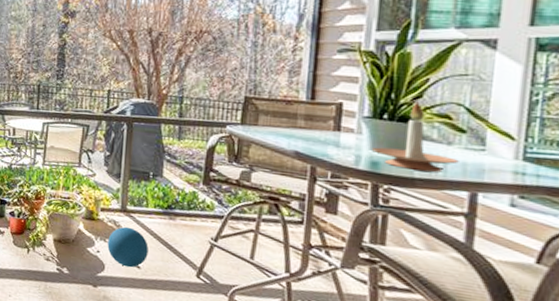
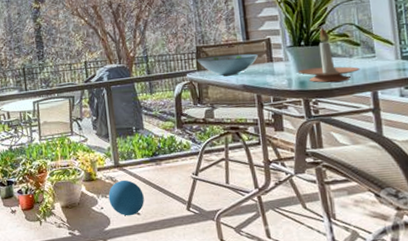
decorative bowl: none [242,110,324,137] -> present [196,53,259,76]

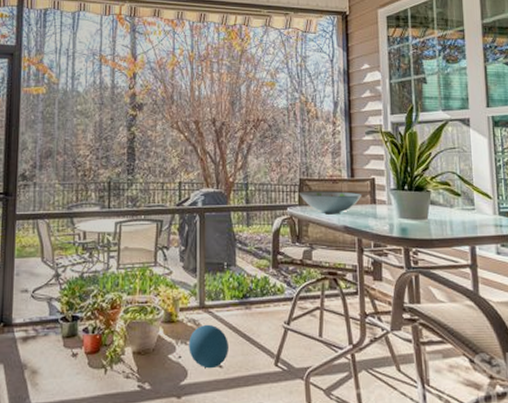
candle holder: present [298,27,360,83] -> none [400,173,460,232]

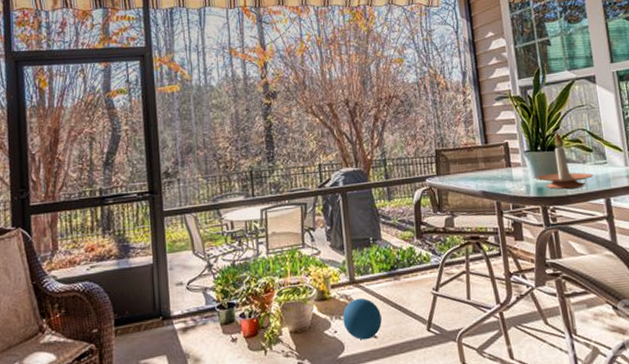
decorative bowl: present [299,191,362,213] -> none [436,158,498,181]
candle holder: none [400,173,460,232] -> present [536,132,594,189]

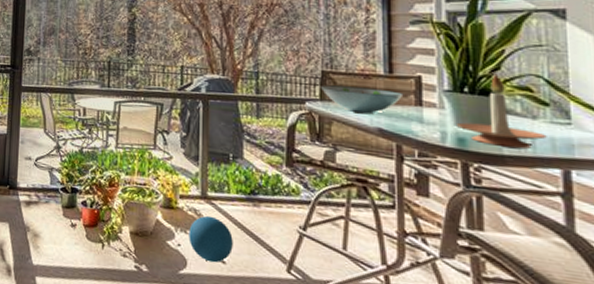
decorative bowl: none [436,158,498,181] -> present [320,85,404,113]

